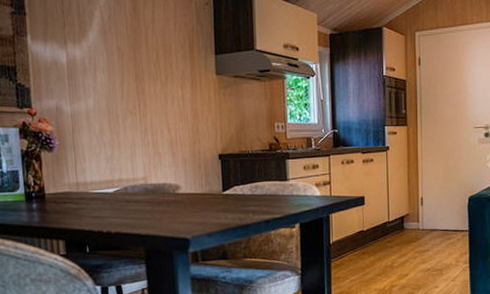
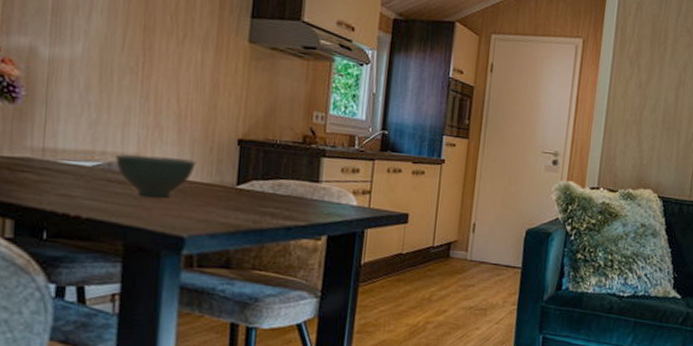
bowl: none [128,176,190,210] -> present [114,154,197,198]

